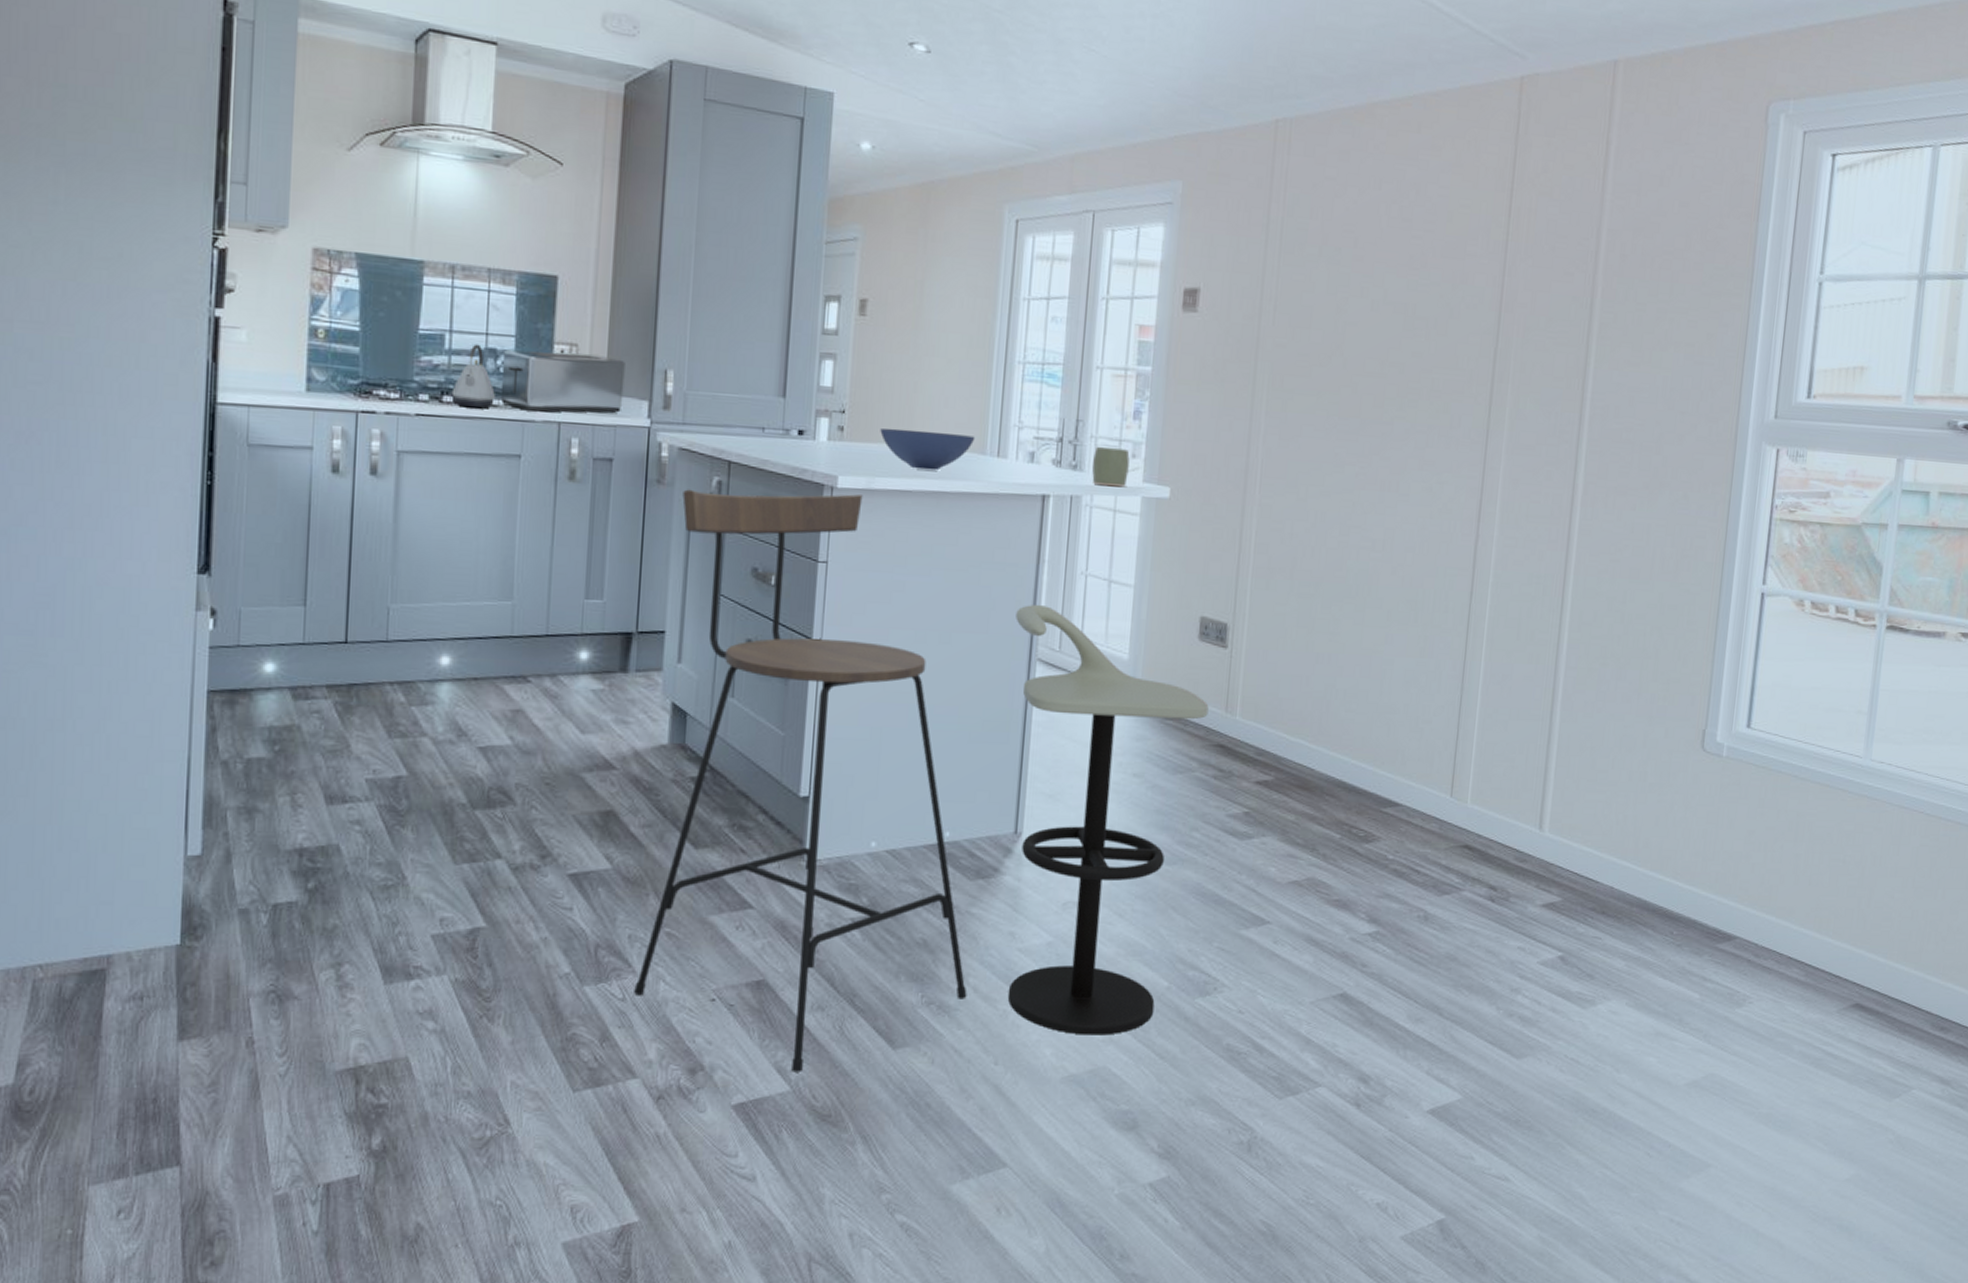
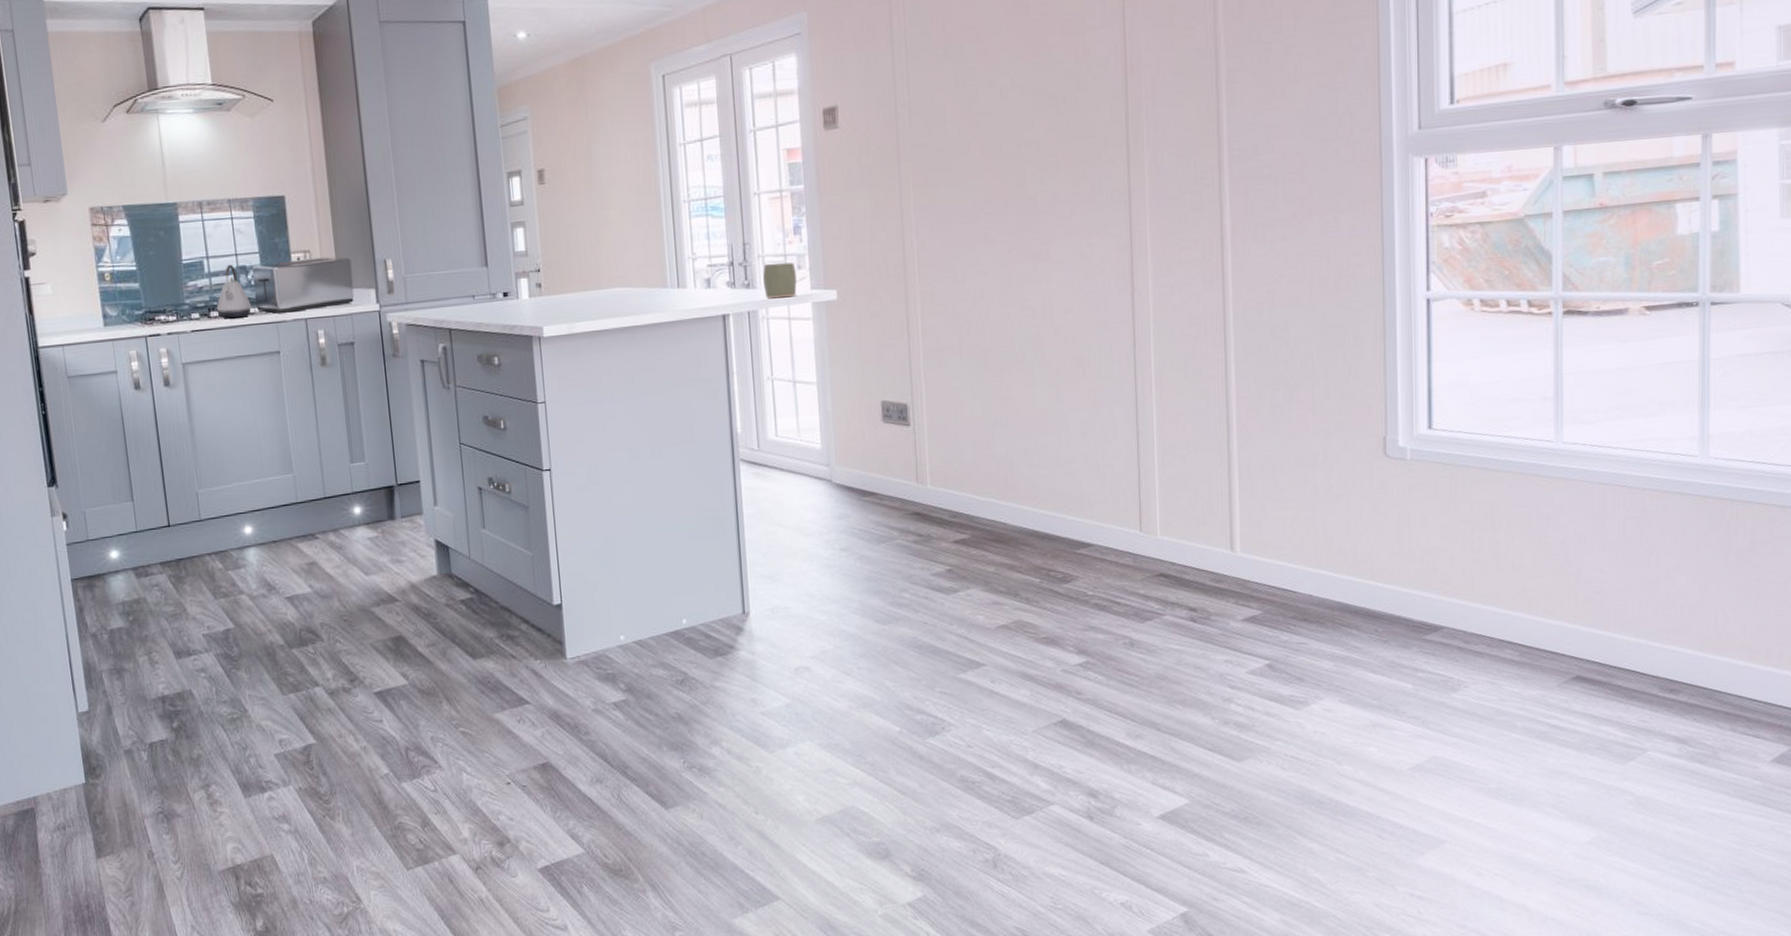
bar stool: present [634,489,967,1072] -> none [415,340,723,837]
bowl: present [880,428,976,471] -> none [572,273,656,310]
bar stool: present [1007,605,1209,1036] -> none [715,412,901,781]

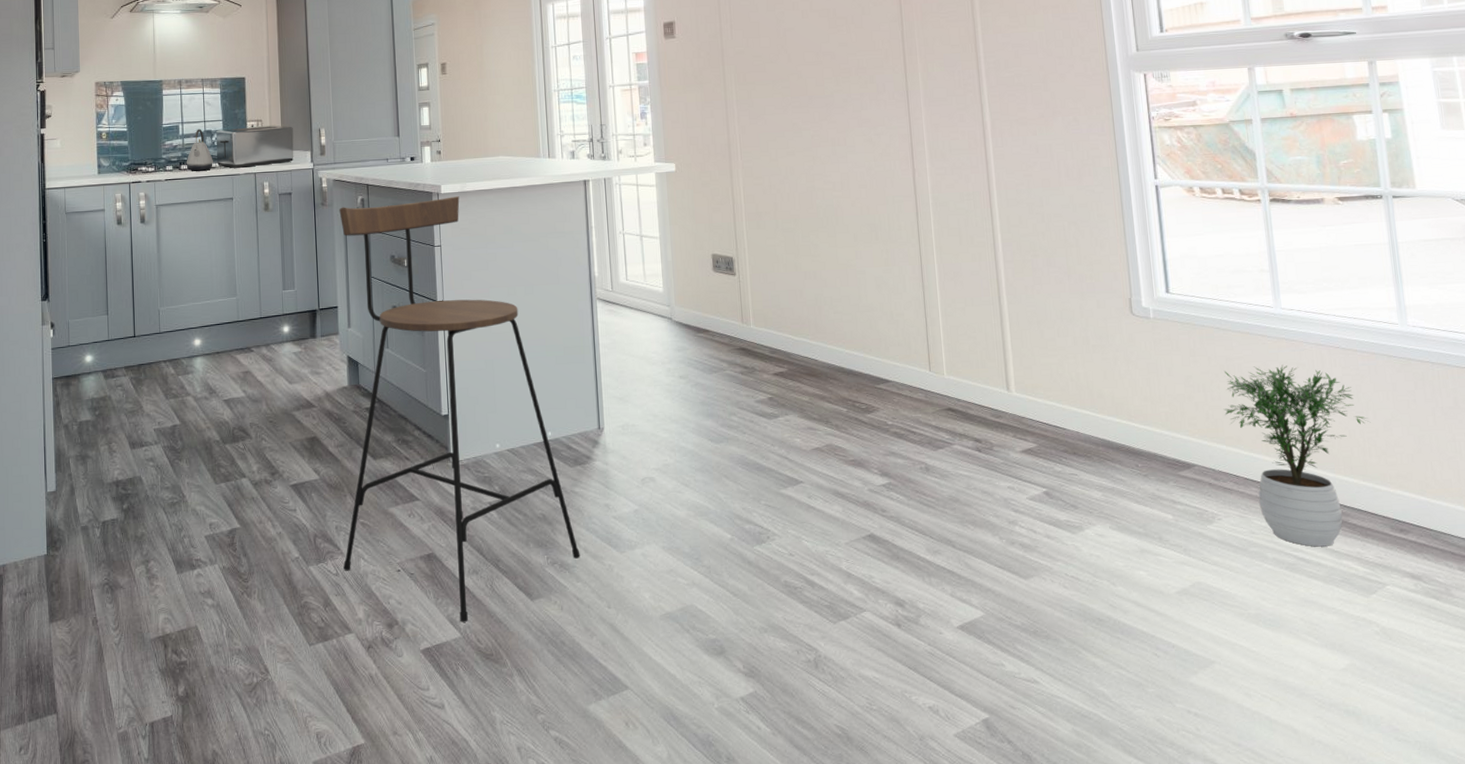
bar stool: none [415,340,723,837] -> present [339,196,580,622]
mug: present [763,262,797,299] -> none [616,140,643,169]
potted plant: none [1484,508,1652,713] -> present [1224,365,1371,547]

